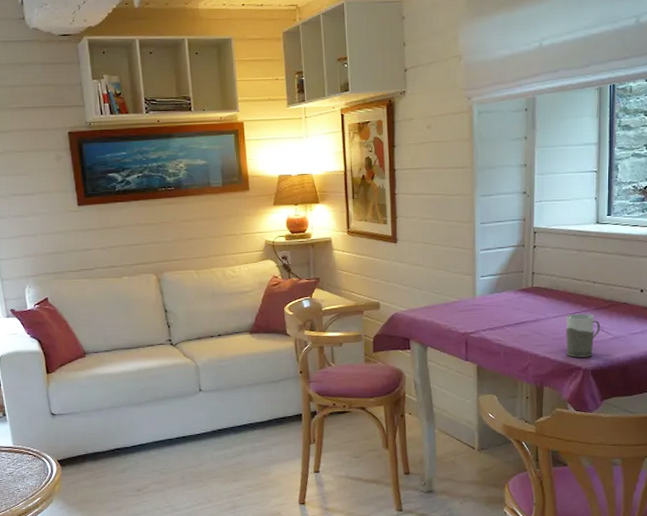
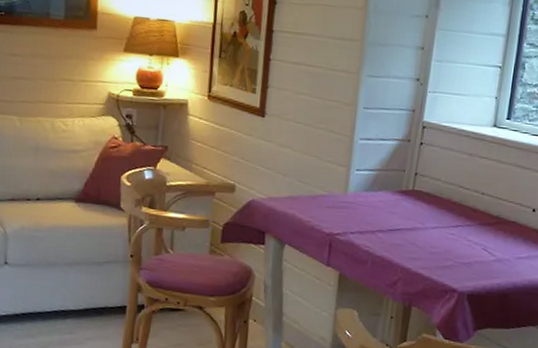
mug: present [566,313,601,358] -> none [442,226,484,279]

